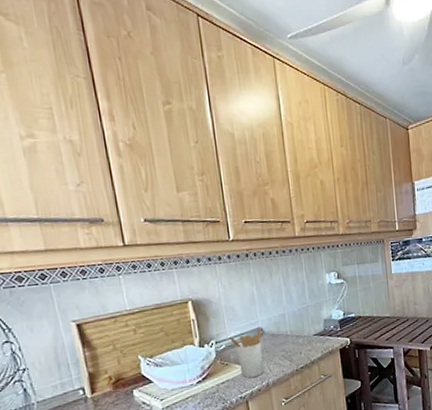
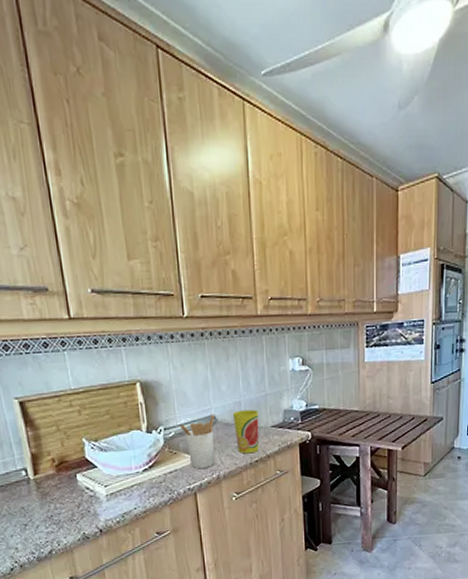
cup: none [278,320,304,362] -> present [232,409,259,454]

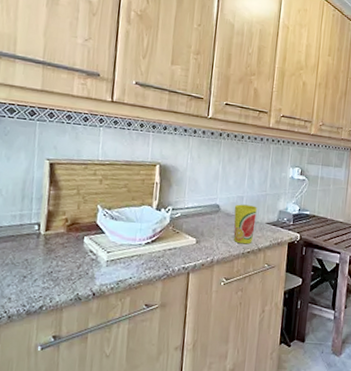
utensil holder: present [179,414,216,469] -> none [186,203,218,251]

